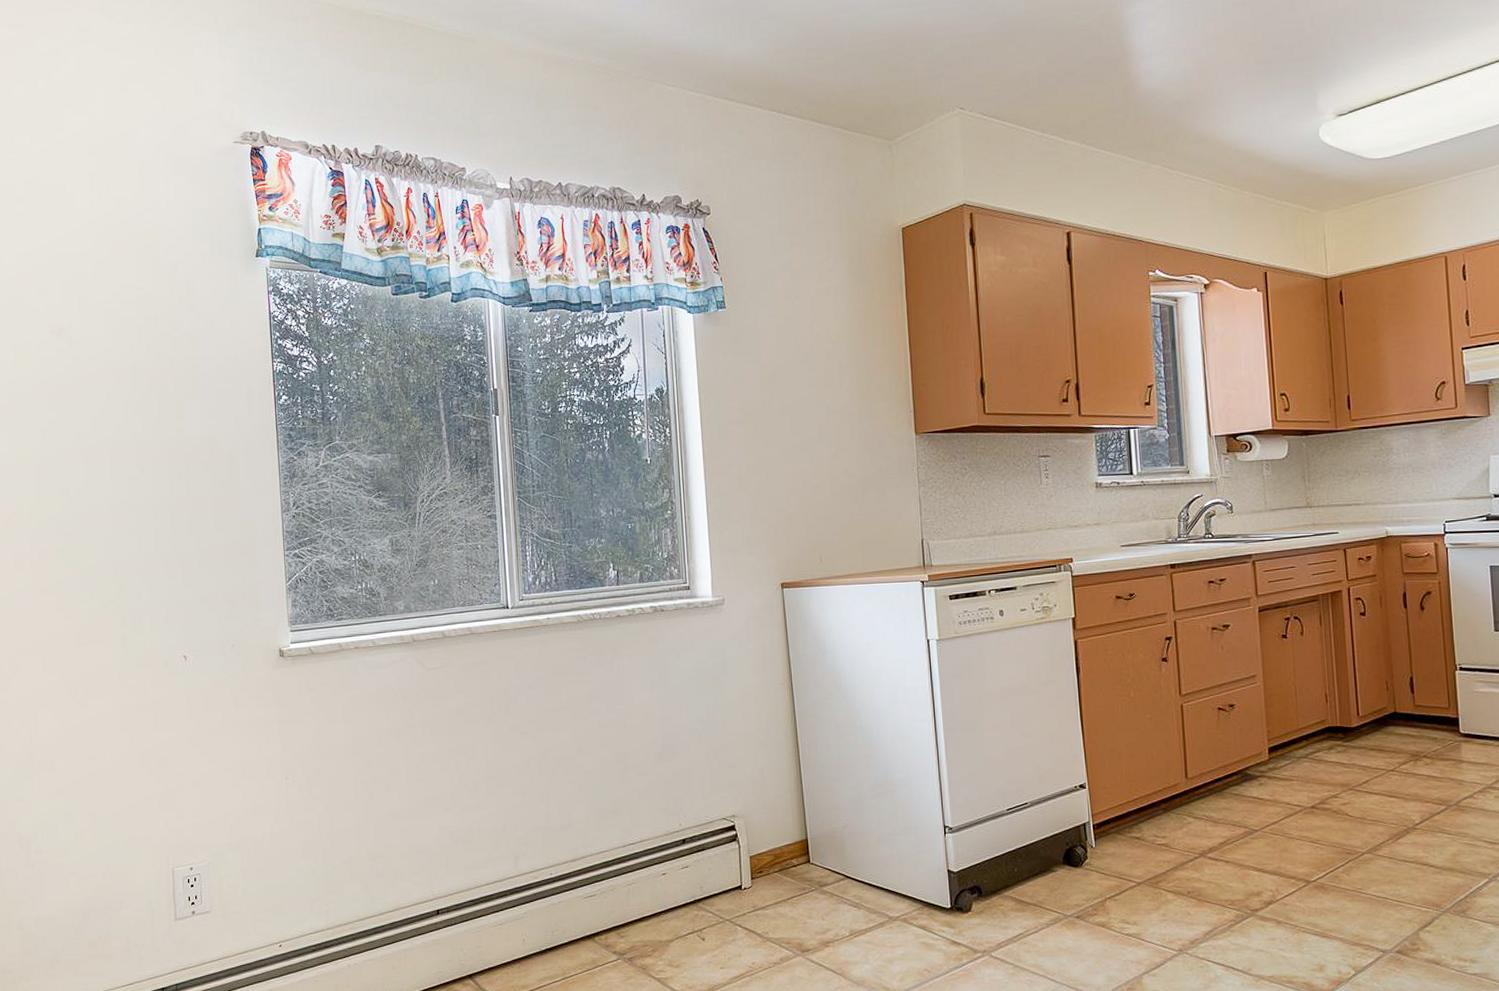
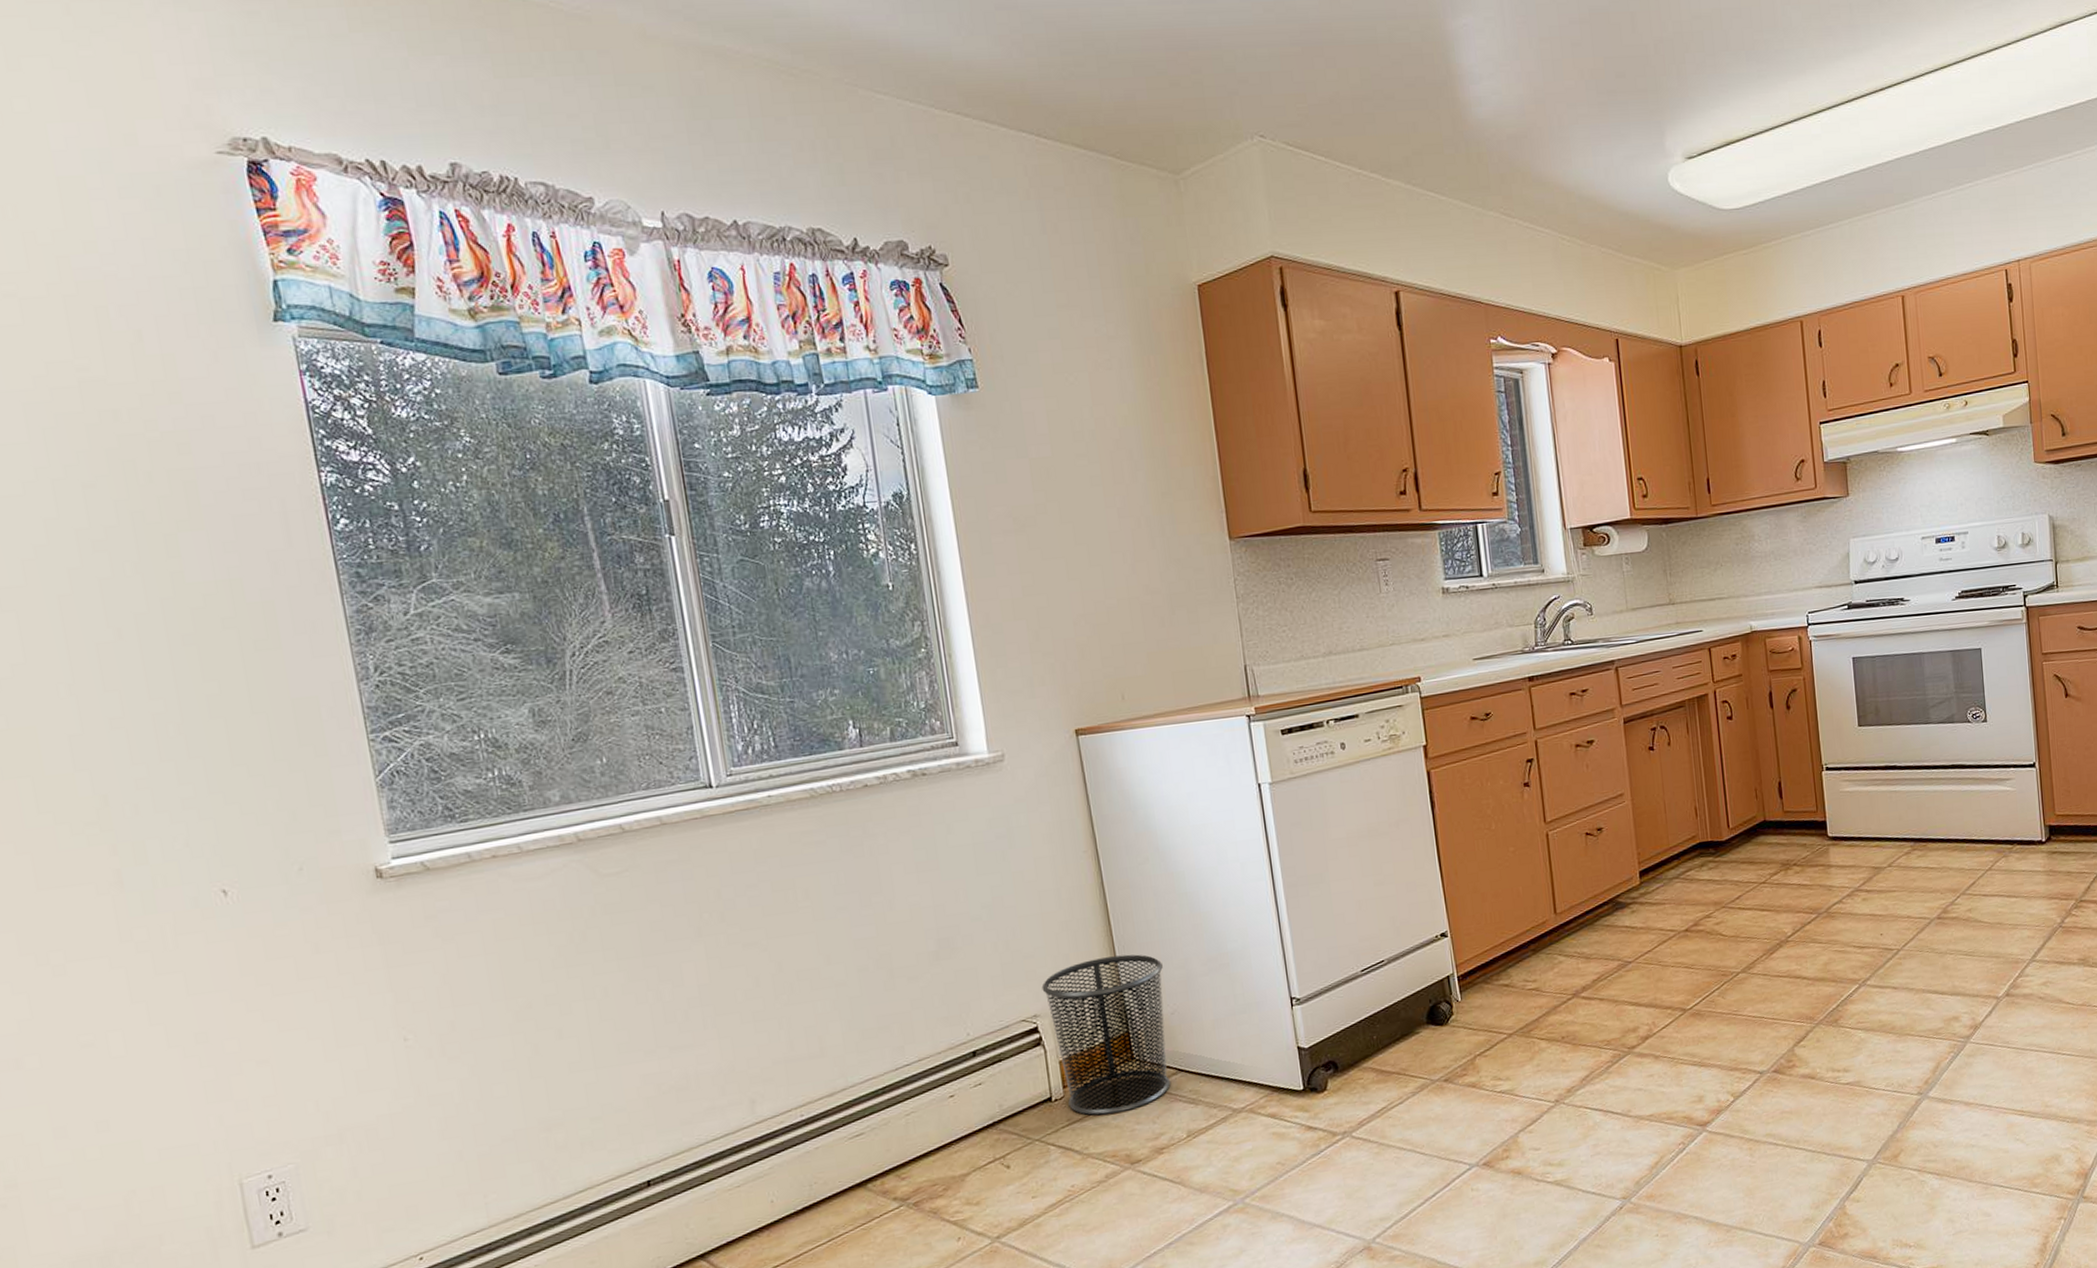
waste bin: none [740,773,839,907] -> present [1041,954,1170,1116]

